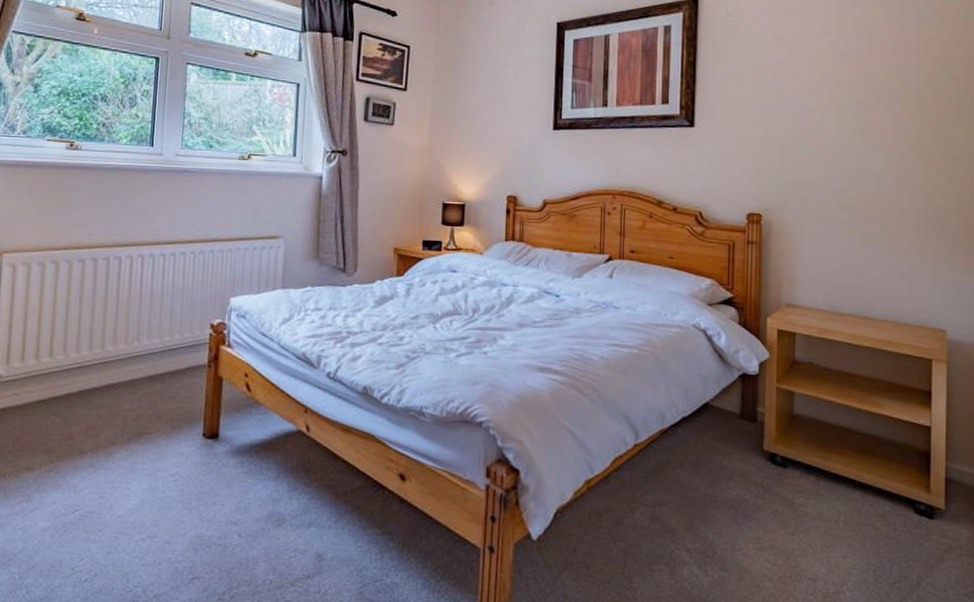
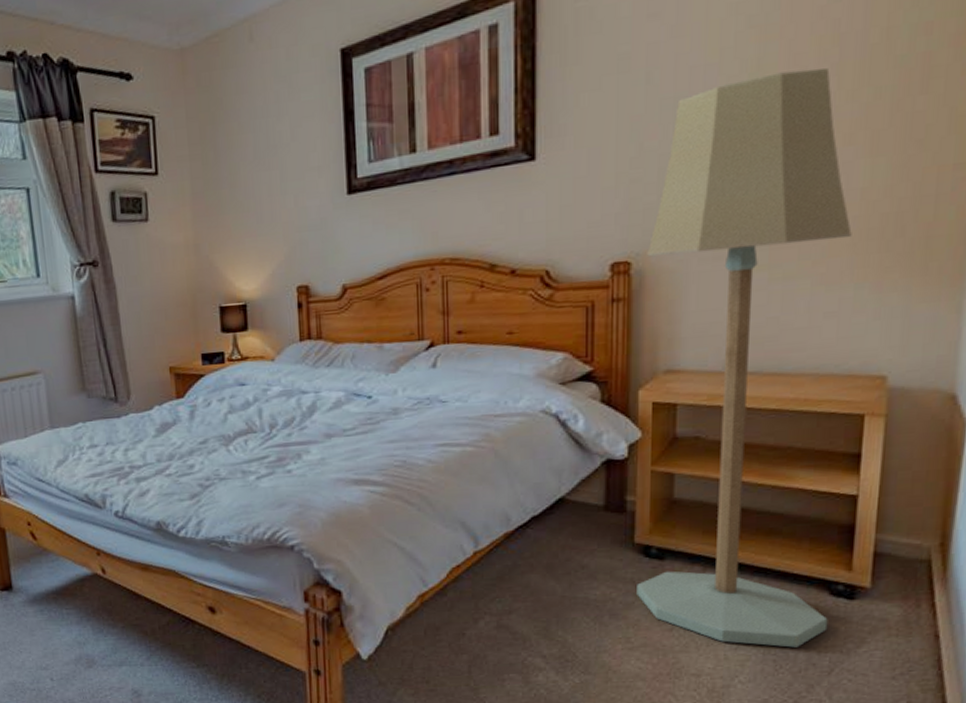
floor lamp: none [765,94,916,560] -> present [637,68,852,648]

